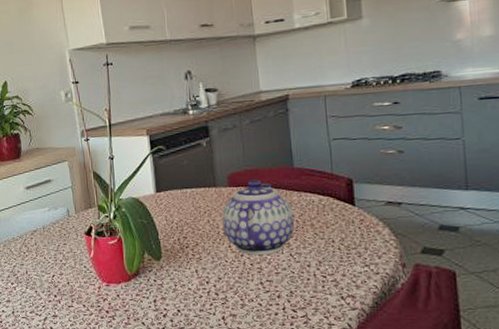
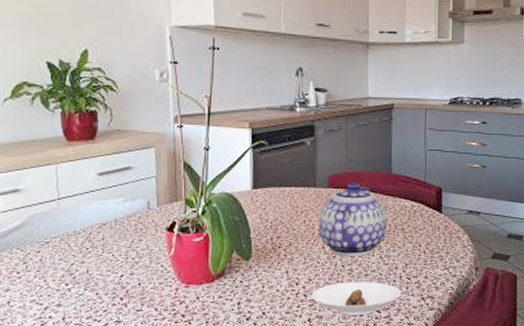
saucer: none [223,280,318,314] -> present [311,282,402,315]

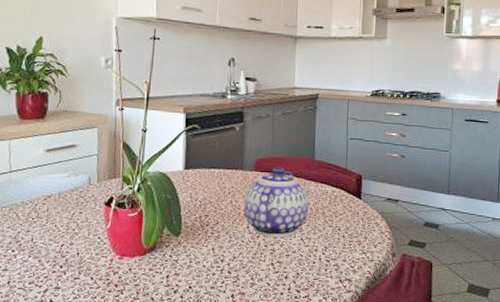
saucer: present [311,282,402,315] -> none [235,261,321,294]

